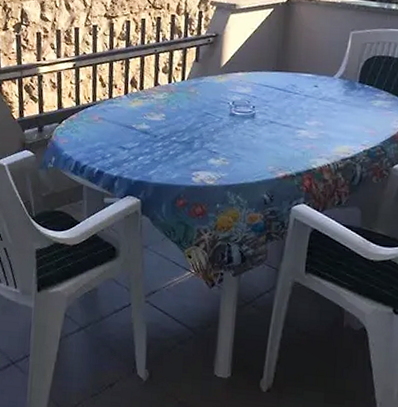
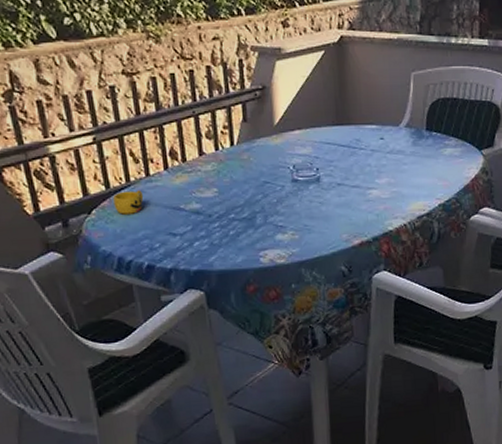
cup: none [80,108,105,128] -> present [113,190,144,215]

